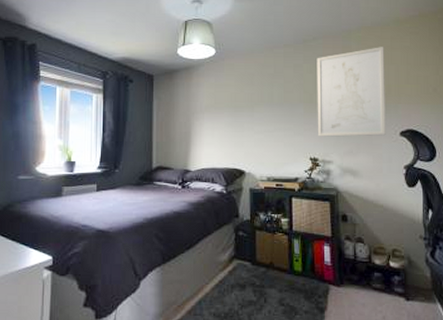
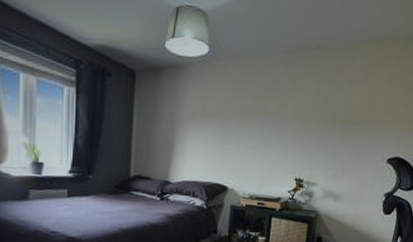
wall art: present [316,47,386,137] -> none [306,64,390,162]

